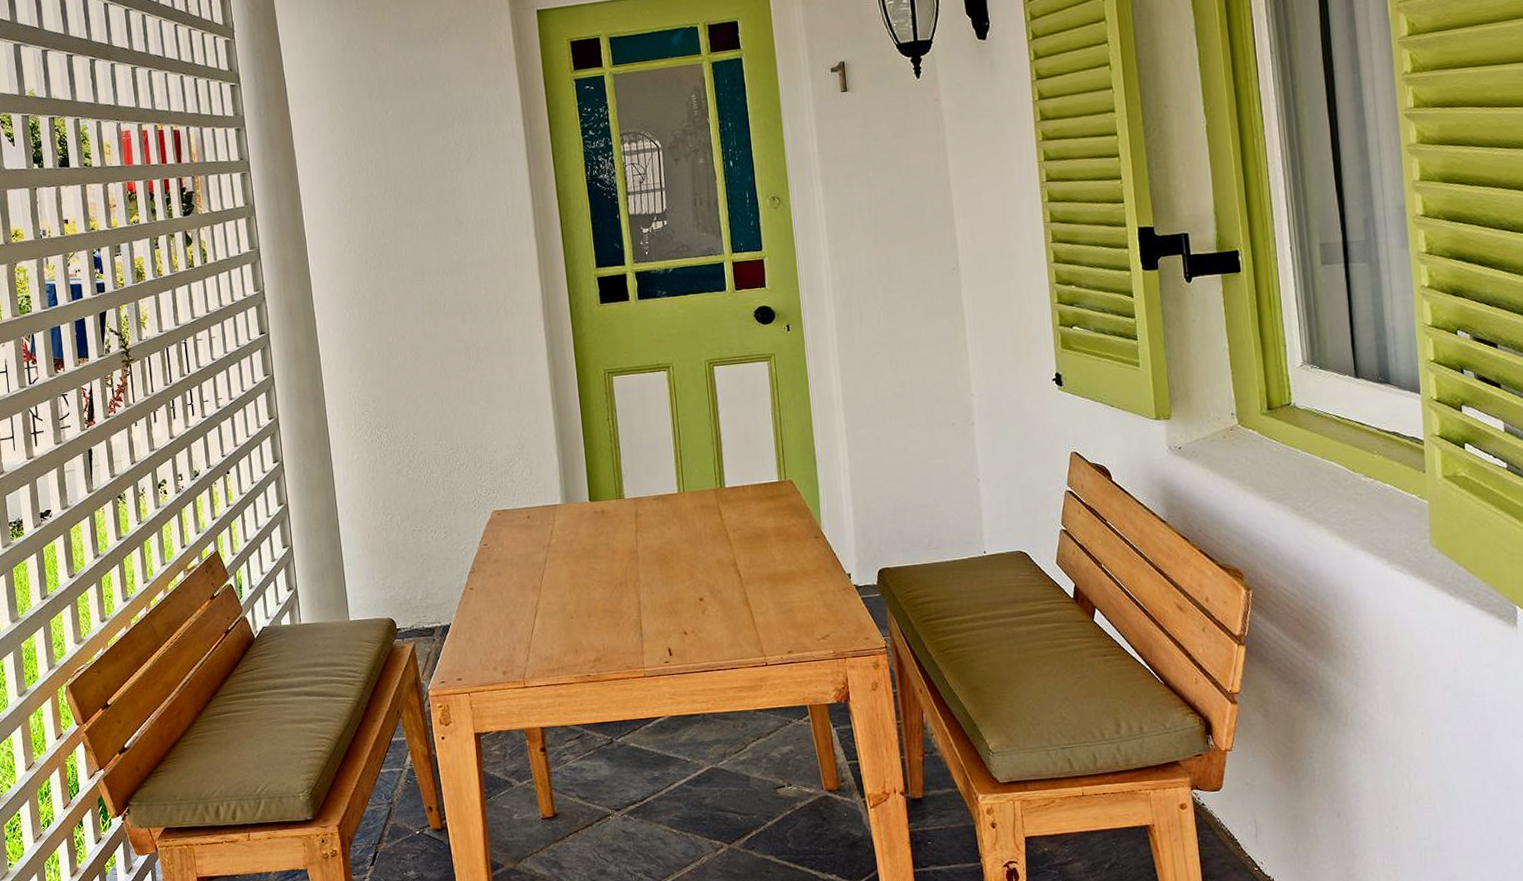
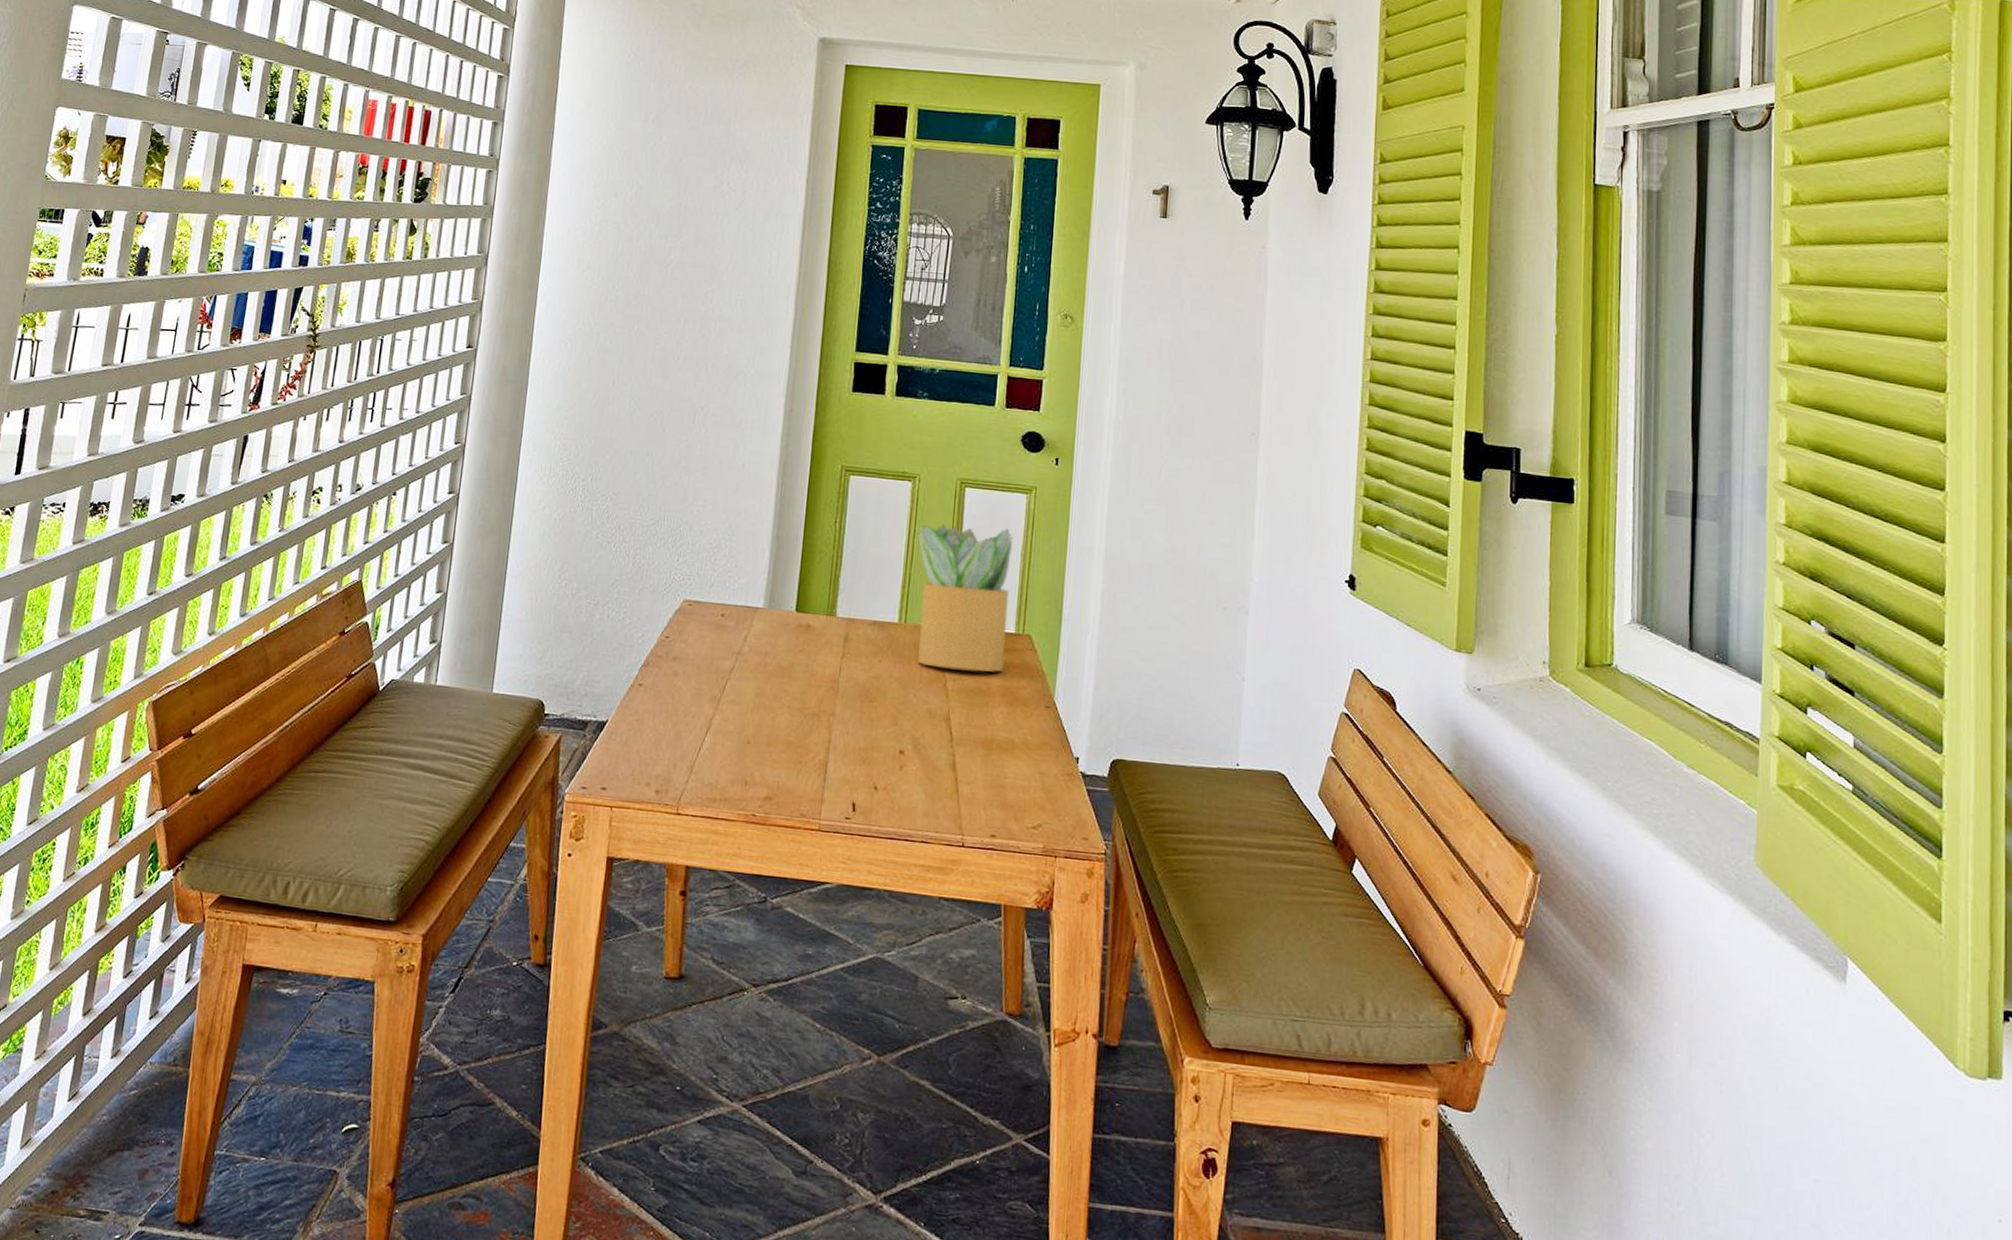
potted plant: none [676,394,774,524] -> present [914,525,1016,672]

